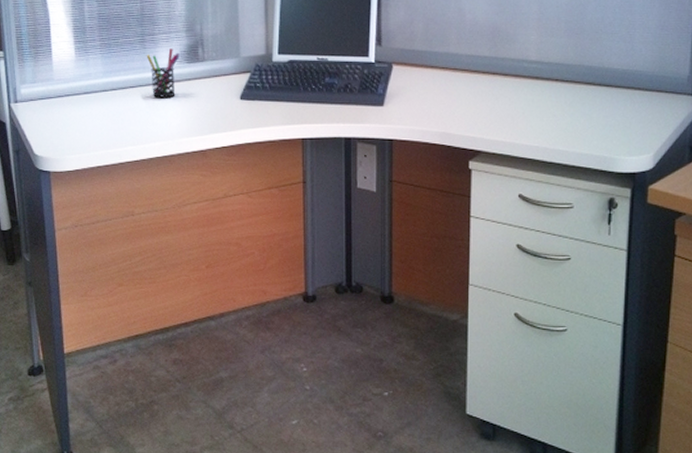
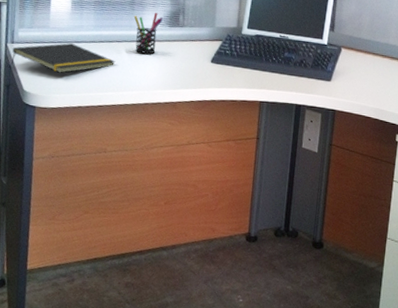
notepad: none [17,94,132,131] -> present [11,43,116,73]

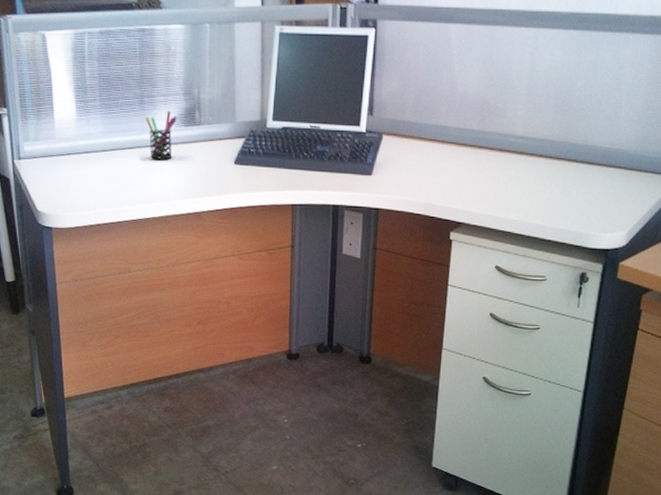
notepad: present [11,43,116,73] -> none [20,153,130,189]

